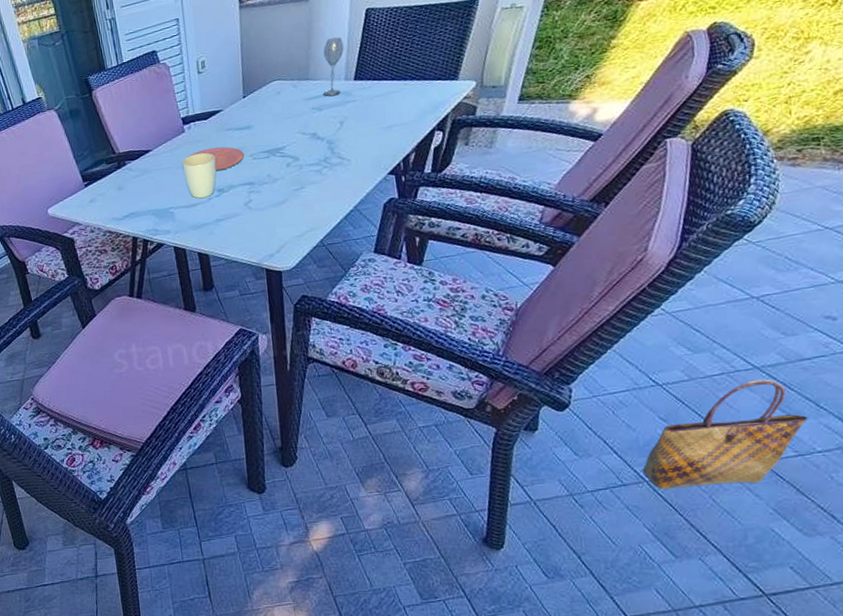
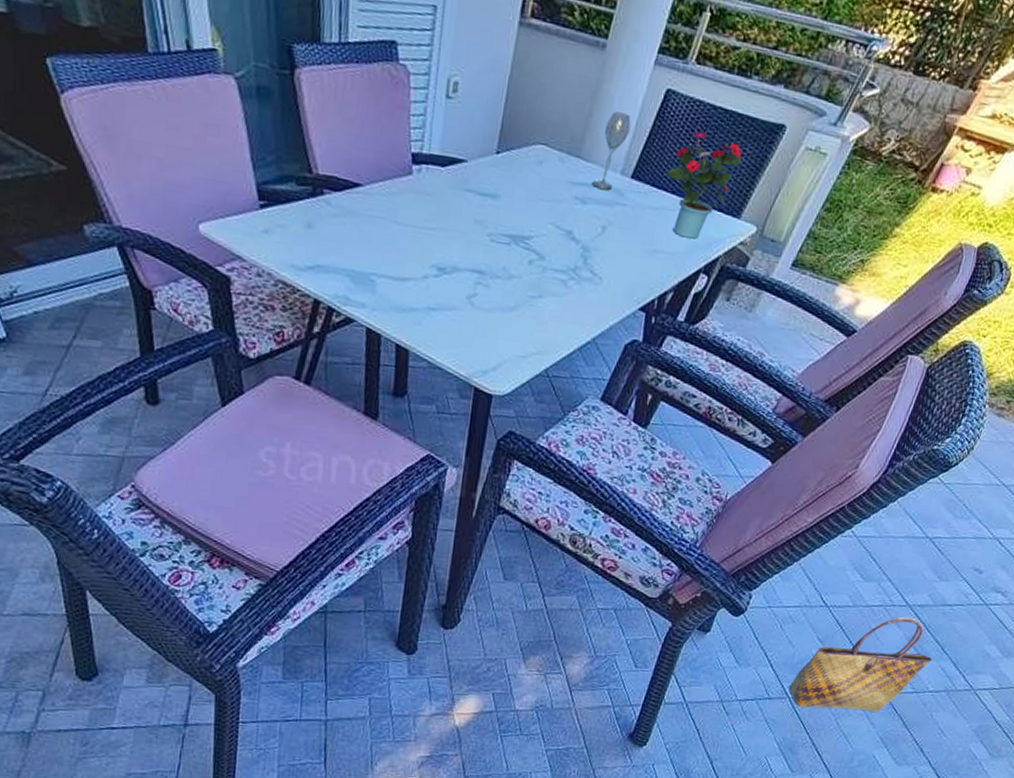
cup: present [182,152,217,199] -> none [399,209,444,274]
plate: present [188,146,244,172] -> none [410,207,481,244]
potted flower: none [383,26,446,109] -> present [666,131,742,239]

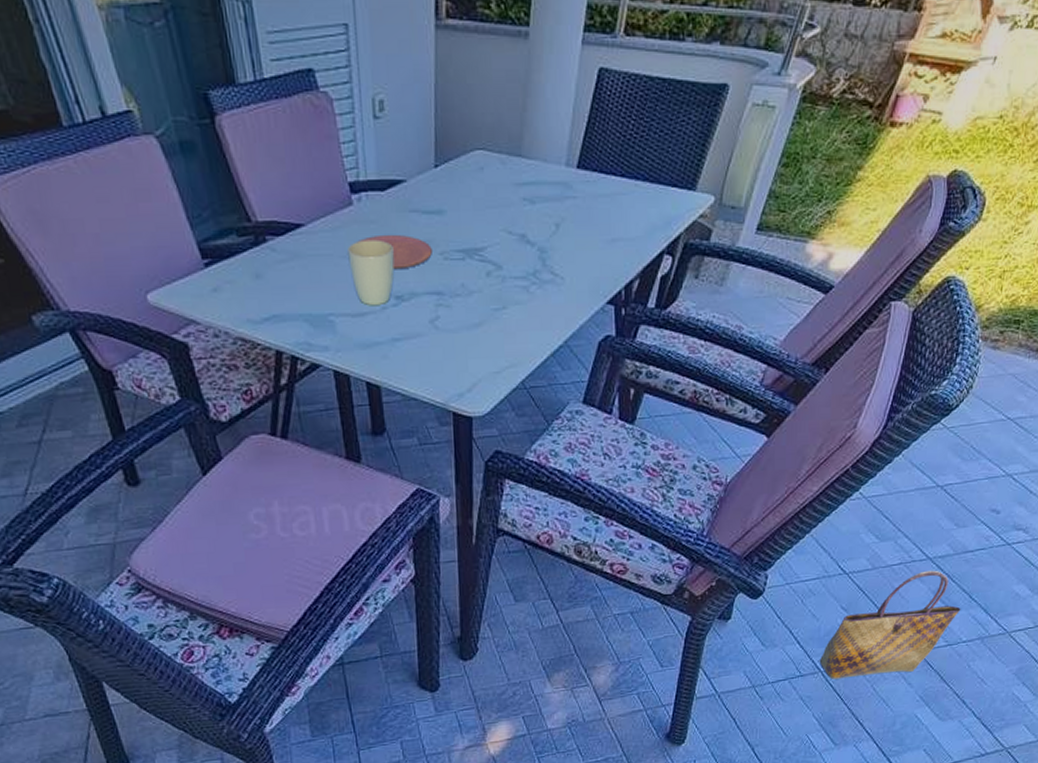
cup: none [399,209,444,274] -> present [347,239,395,306]
plate: none [410,207,481,244] -> present [357,234,432,270]
wineglass: present [592,111,631,191] -> none [538,101,568,186]
potted flower: present [666,131,742,239] -> none [612,107,688,220]

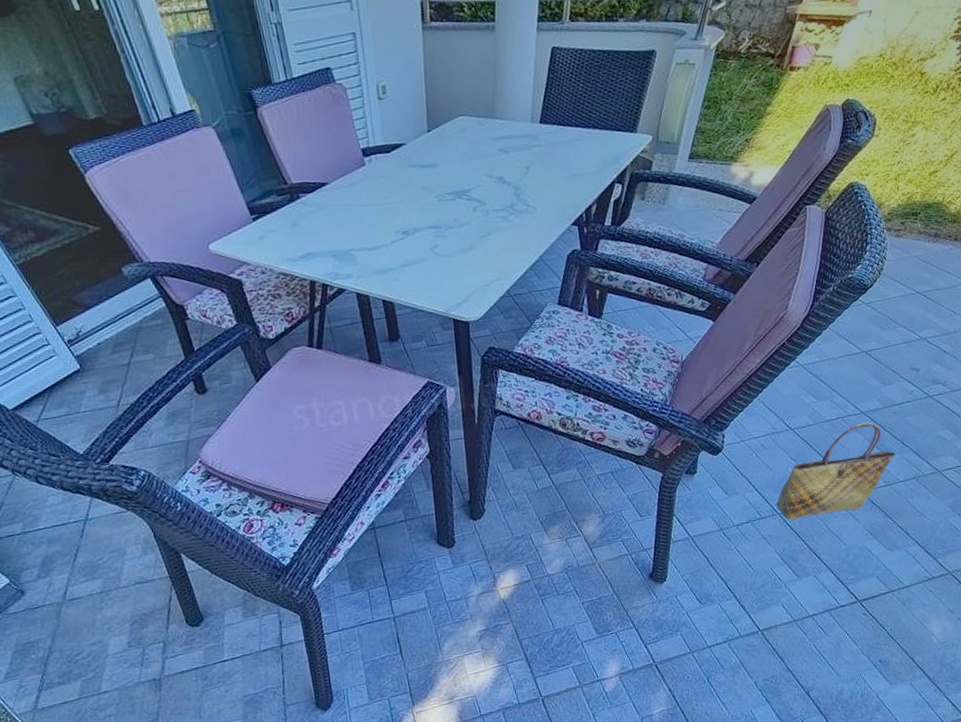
cup: present [347,239,395,306] -> none [363,190,401,241]
plate: present [357,234,432,270] -> none [370,185,430,212]

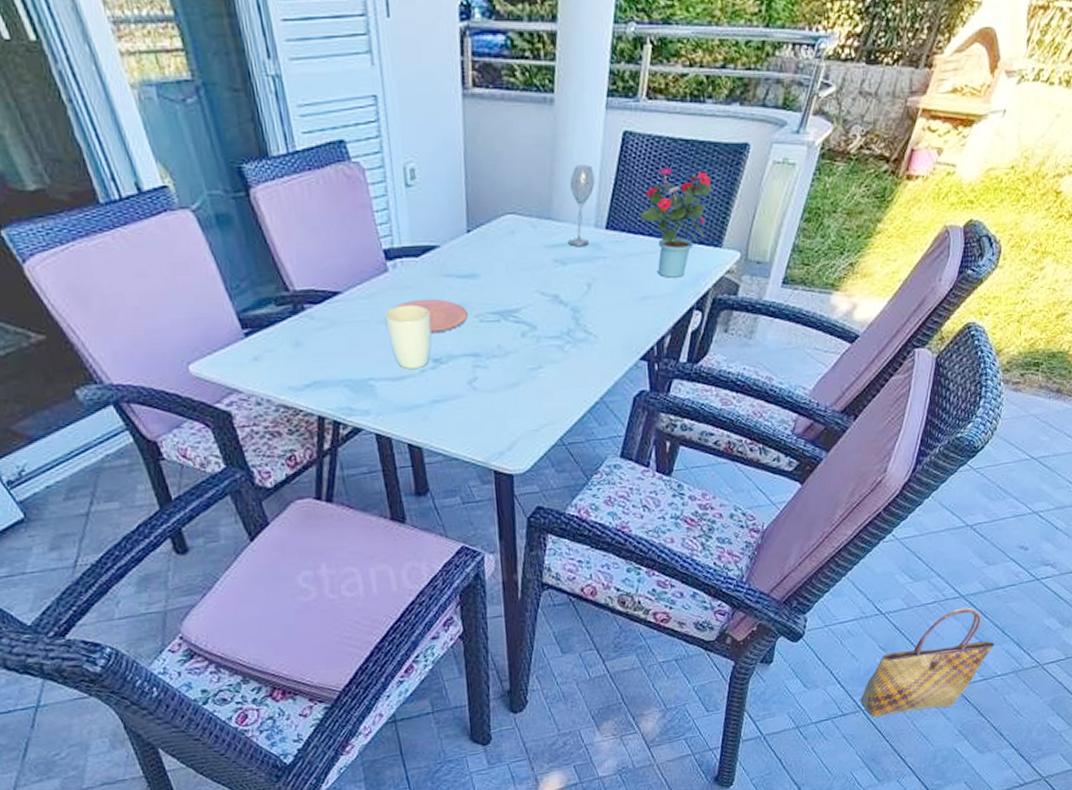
cup: none [363,190,401,241] -> present [385,304,432,370]
plate: none [370,185,430,212] -> present [394,298,468,334]
wineglass: none [510,74,530,139] -> present [568,165,595,247]
potted flower: none [567,73,626,159] -> present [640,167,712,278]

